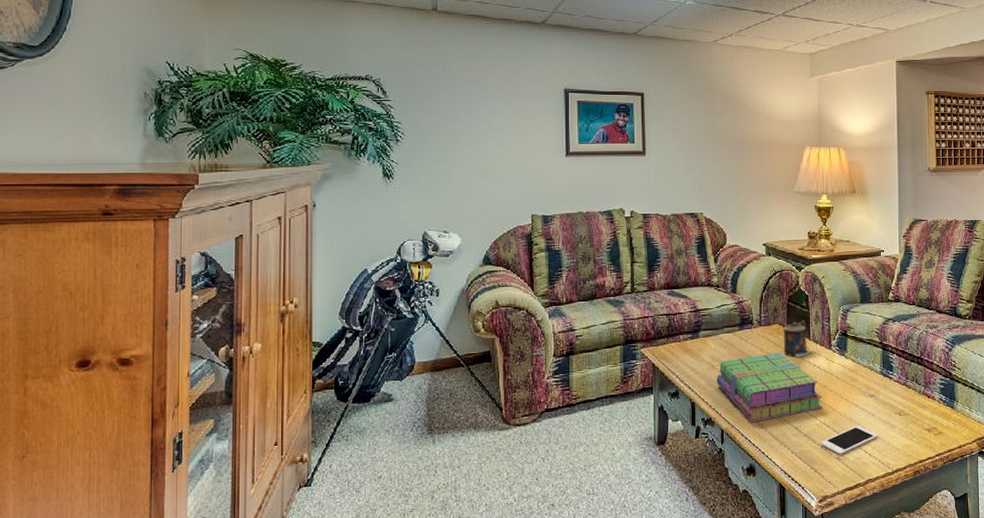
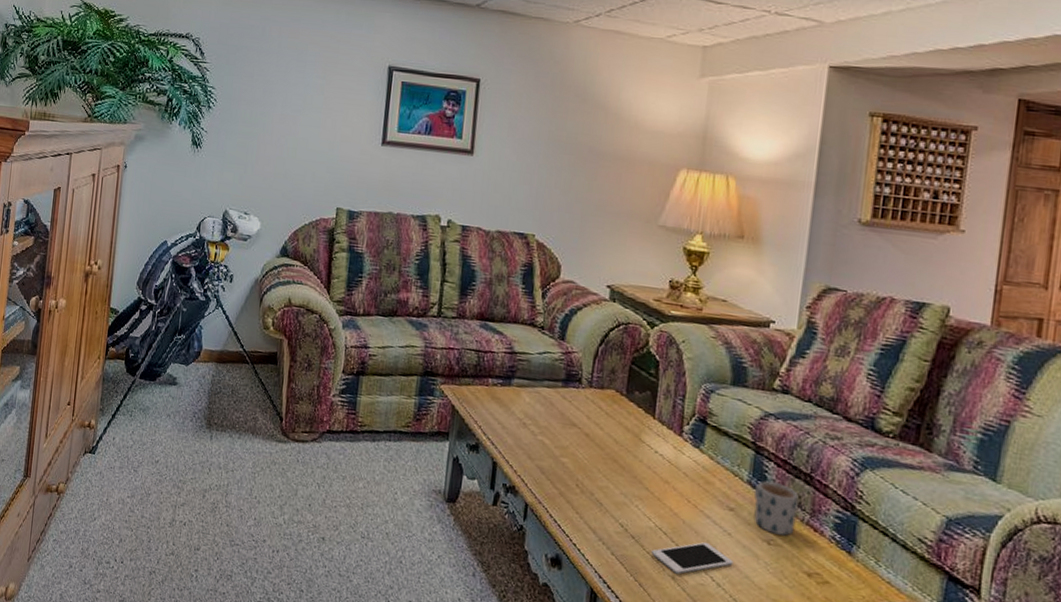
stack of books: present [716,352,823,422] -> none [526,420,662,509]
candle: present [783,323,813,358] -> none [618,392,656,438]
mug: none [885,368,916,407] -> present [753,480,799,536]

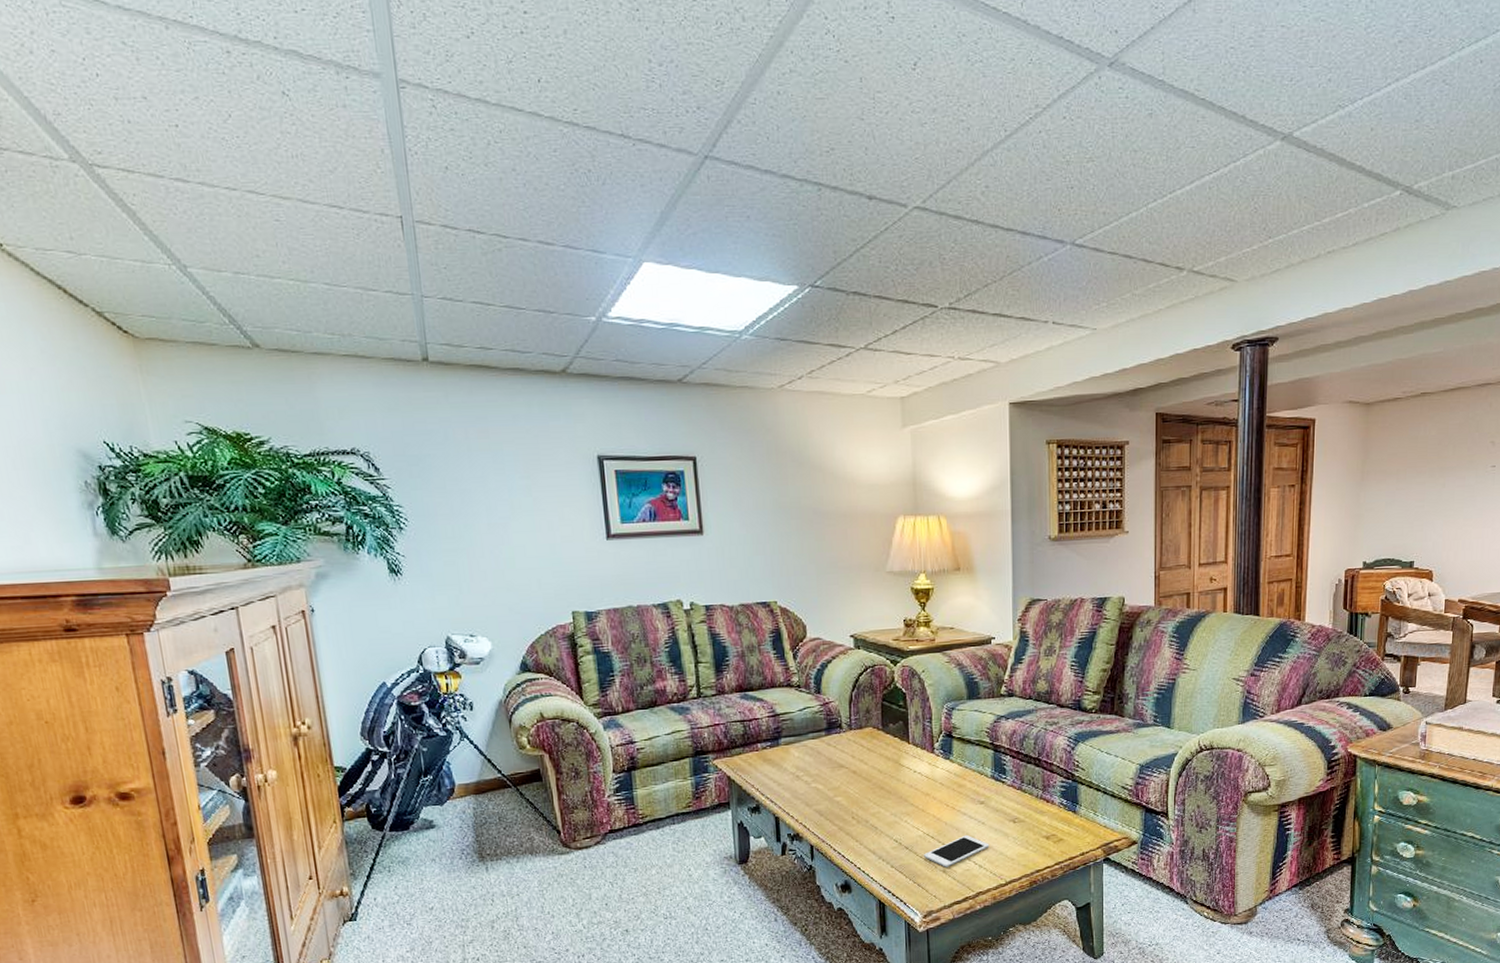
mug: present [753,480,799,536] -> none [997,771,1032,813]

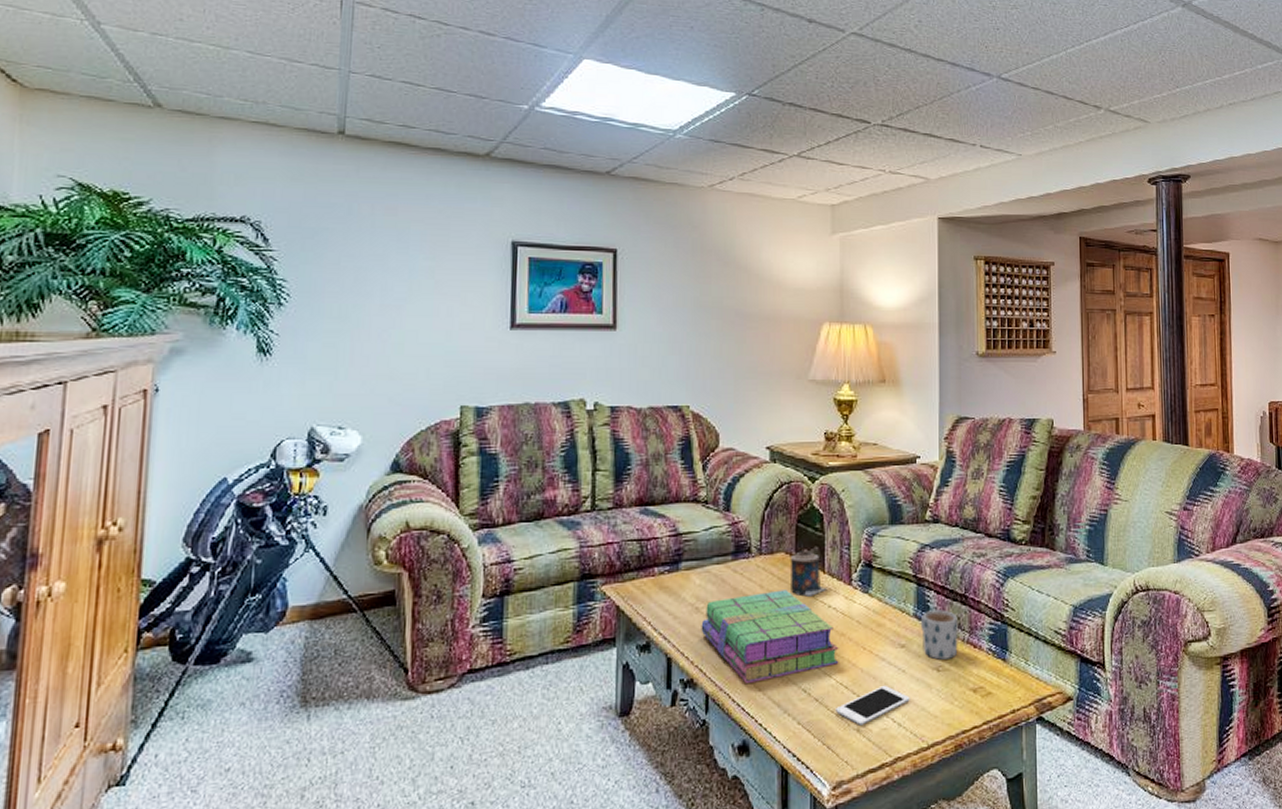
stack of books: none [802,759,925,836] -> present [701,590,839,683]
candle: none [877,725,913,764] -> present [790,551,828,597]
mug: none [997,771,1032,813] -> present [920,610,958,660]

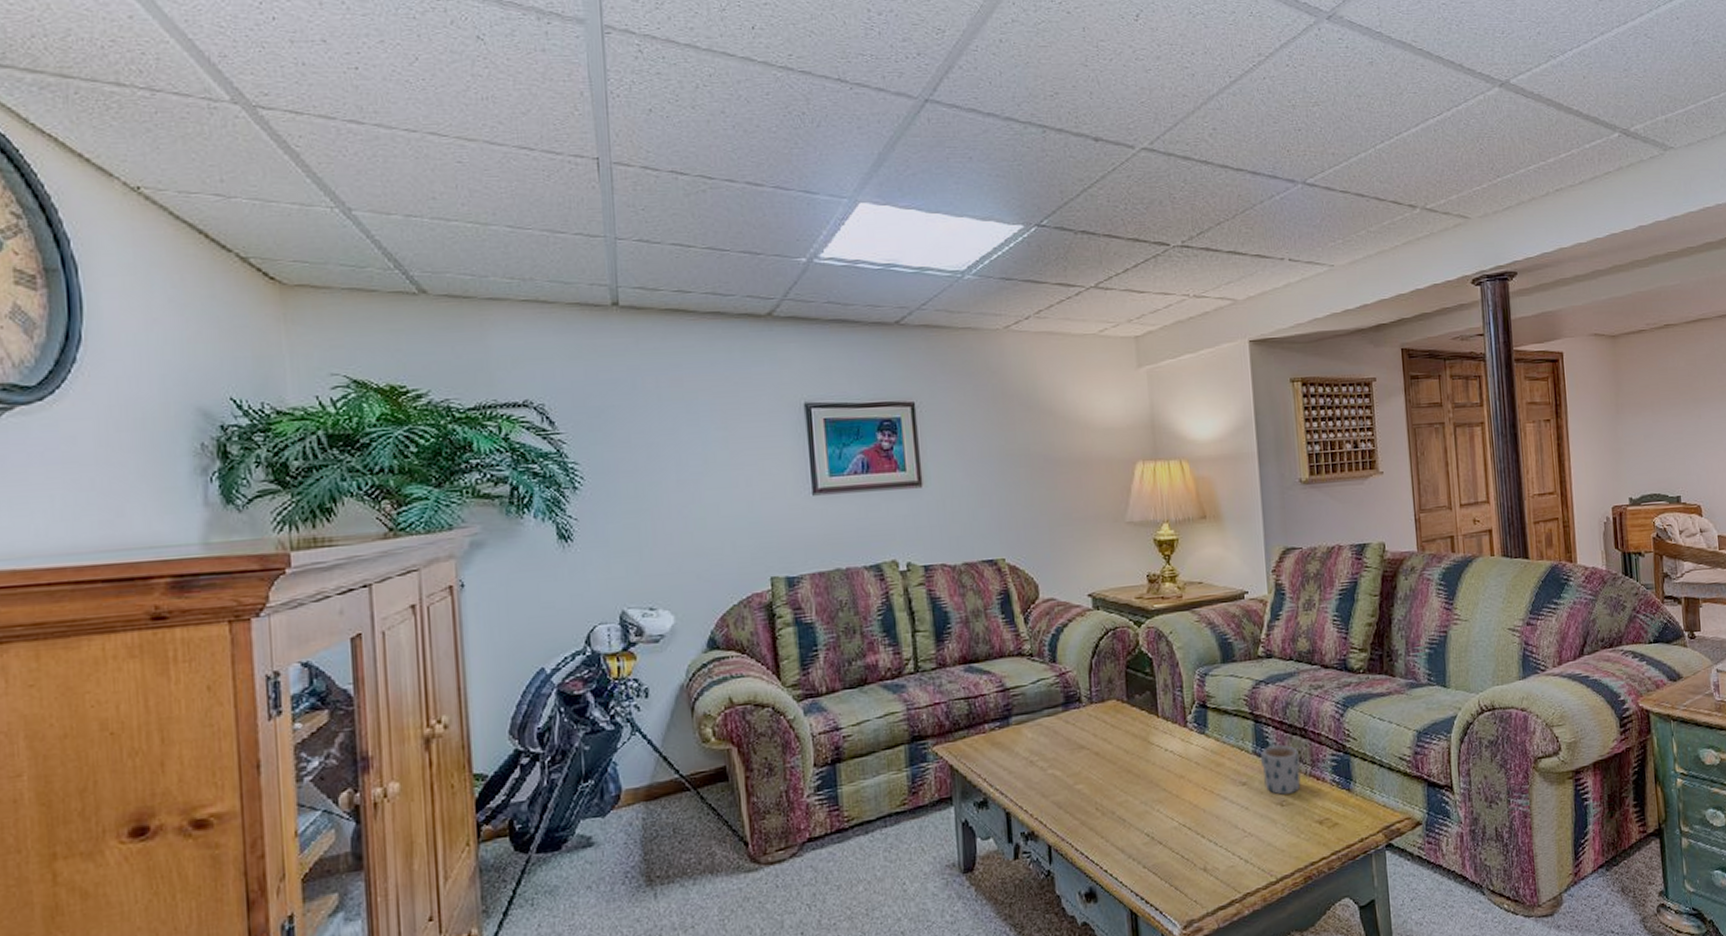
stack of books: present [701,590,839,683] -> none [1037,736,1180,832]
candle: present [790,551,828,597] -> none [1121,696,1163,742]
cell phone: present [836,685,910,725] -> none [1181,823,1256,865]

